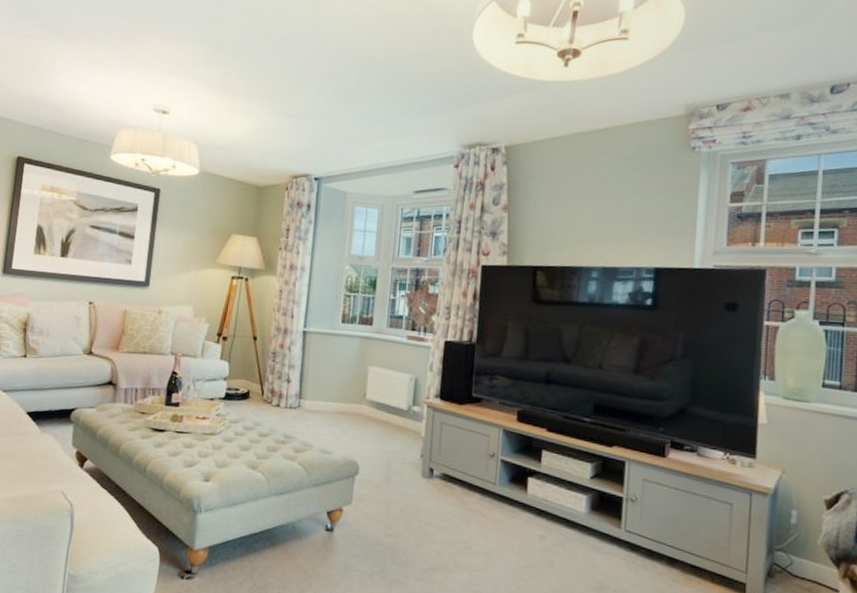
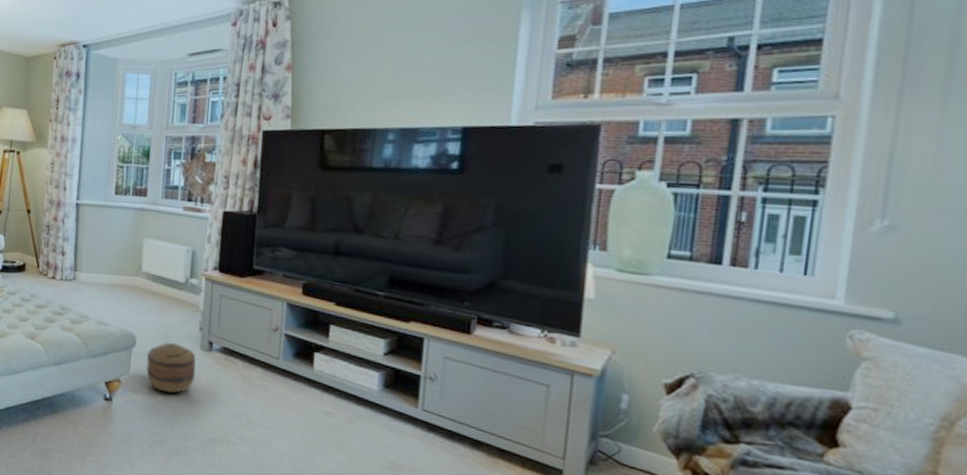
basket: none [368,470,417,521] -> present [146,343,196,393]

